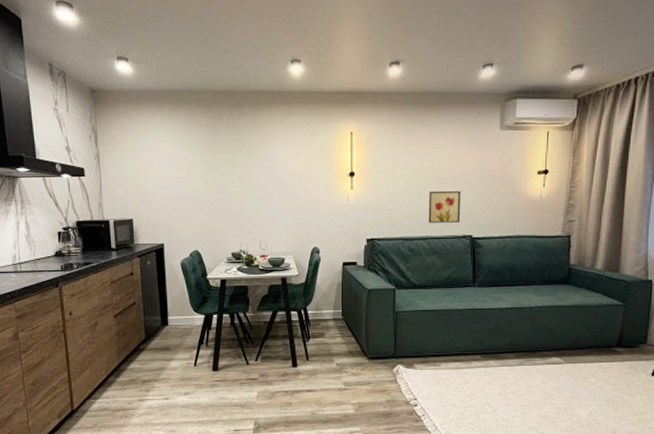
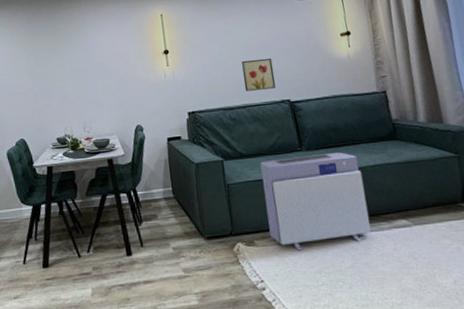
air purifier: none [430,291,528,376] -> present [260,152,371,251]

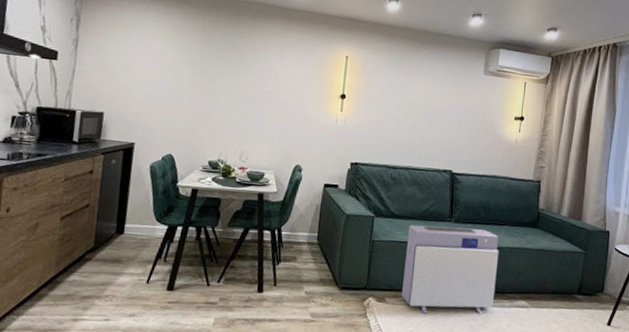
wall art: present [242,58,276,91] -> none [412,122,445,157]

